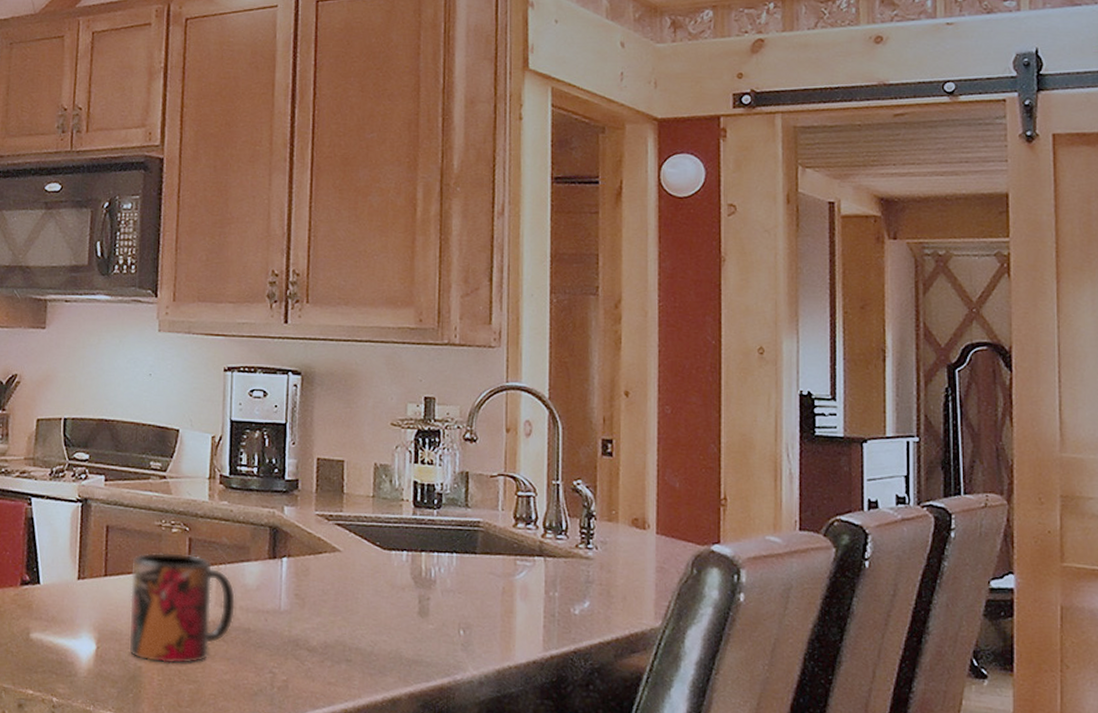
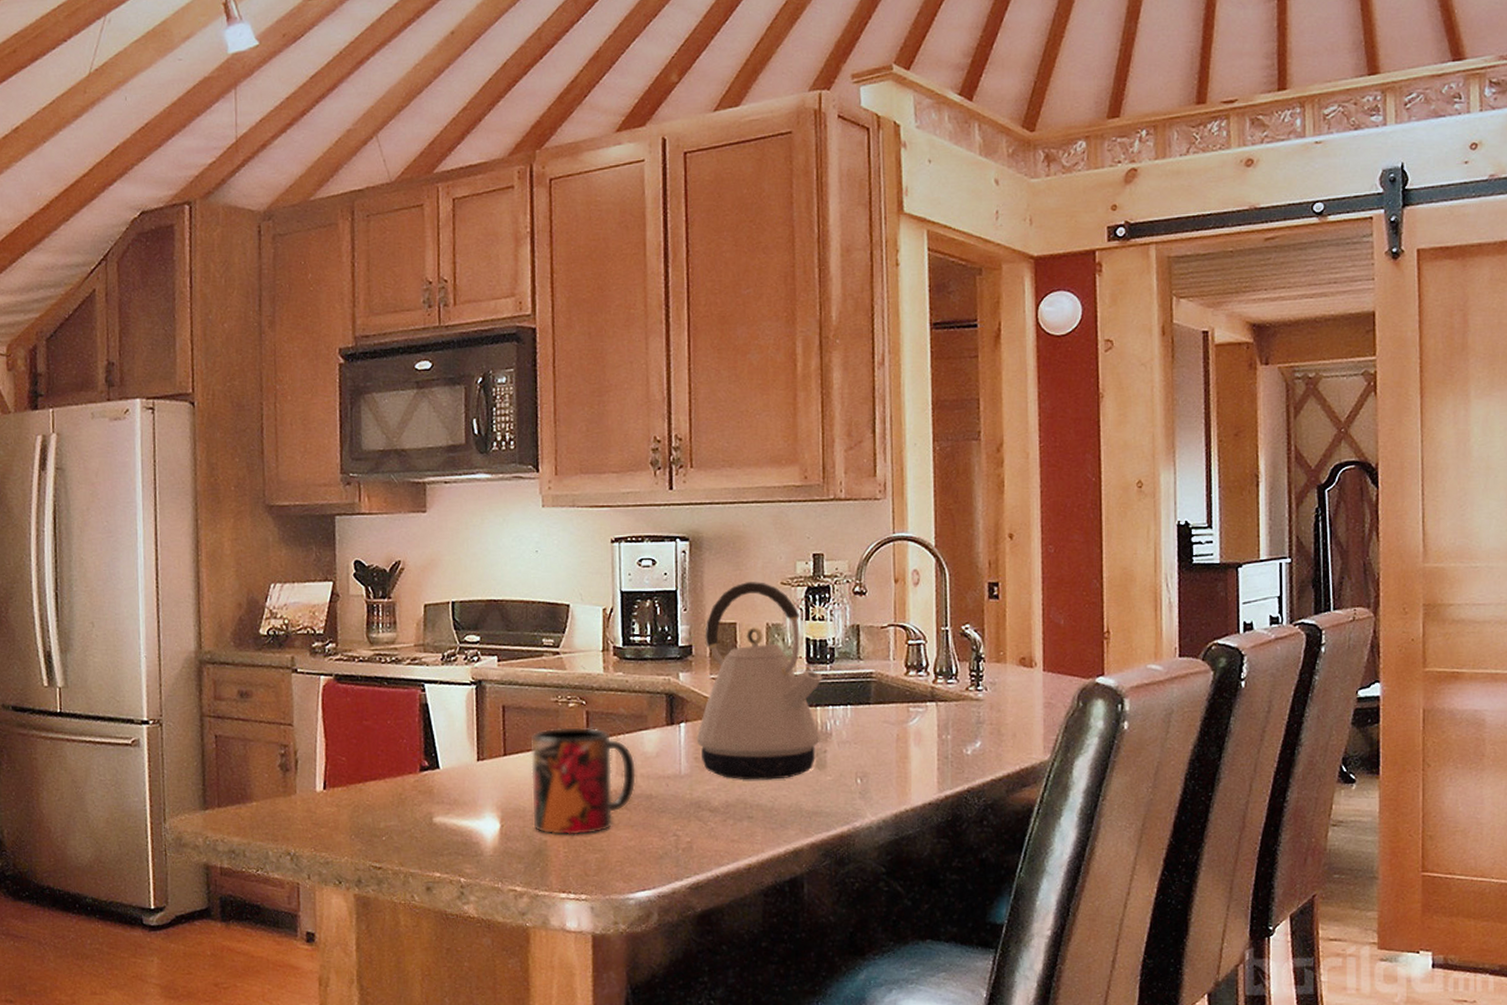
kettle: none [298,420,429,624] -> present [696,582,823,780]

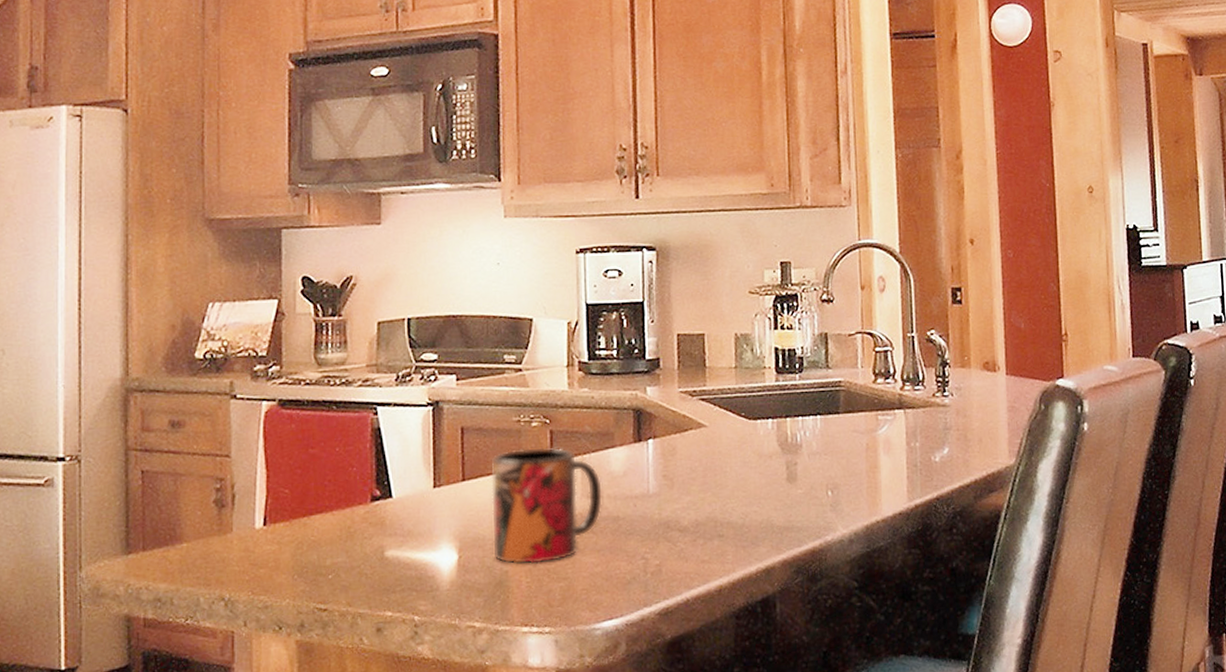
kettle: present [696,582,823,780] -> none [664,291,792,497]

